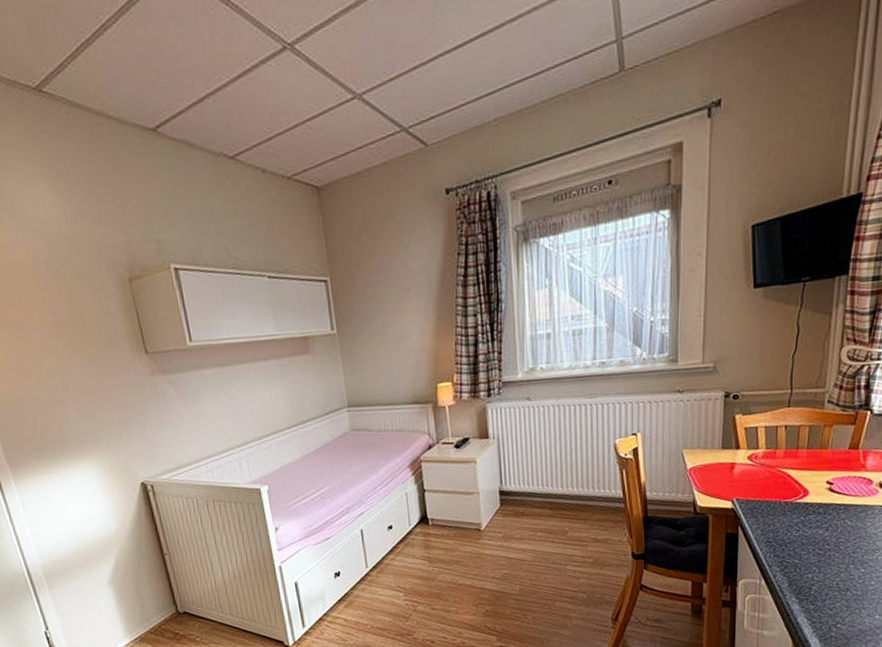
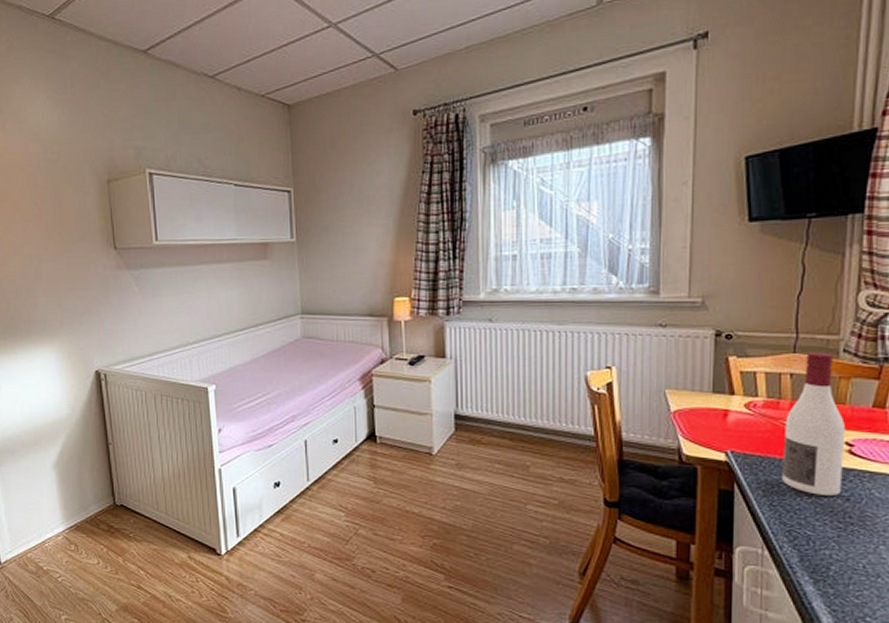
wine bottle: none [776,404,828,530] -> present [782,352,846,497]

